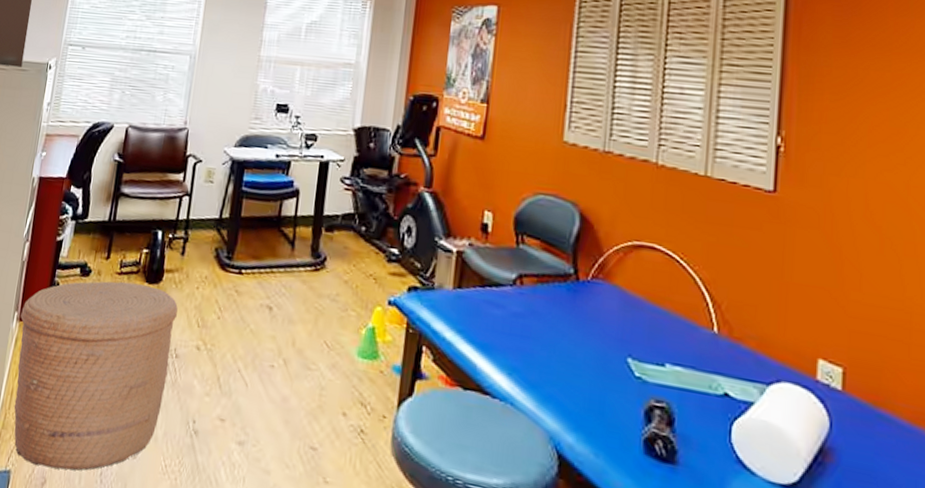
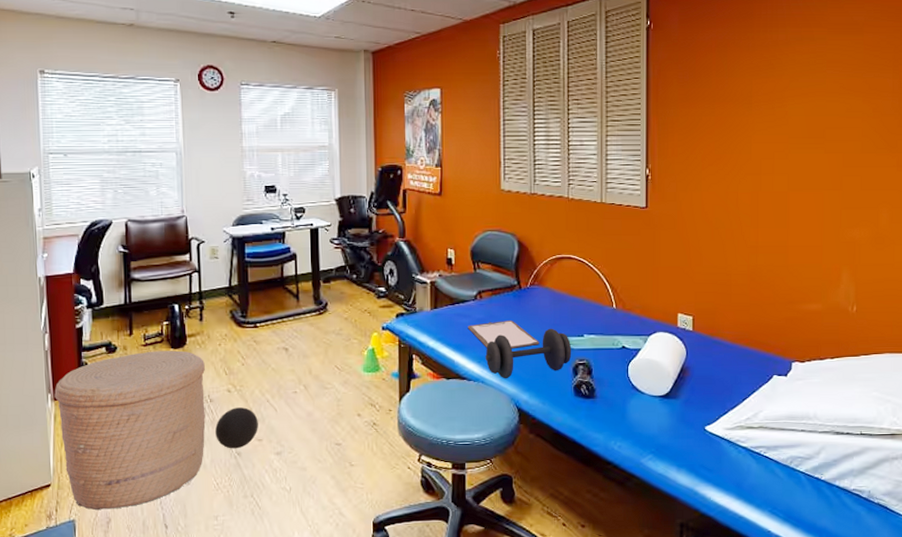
ball: none [174,371,225,426] -> present [215,407,258,449]
clipboard: none [499,319,599,366] -> present [467,321,540,348]
dumbbell: none [518,340,646,411] -> present [485,328,572,379]

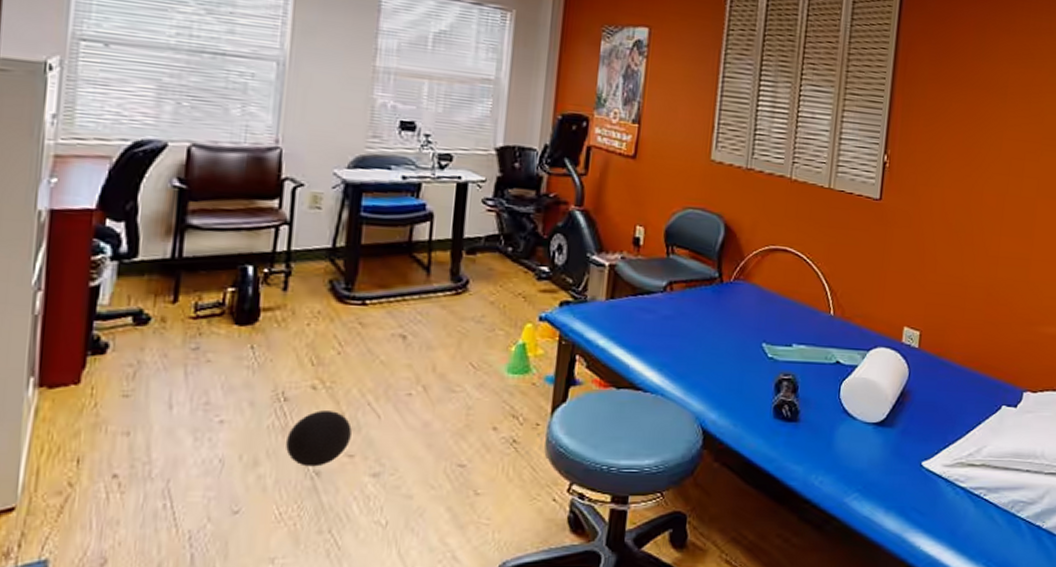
basket: present [54,350,206,510] -> none [40,326,283,546]
clipboard: present [467,321,540,348] -> none [650,320,738,355]
dumbbell: present [485,328,572,379] -> none [668,333,777,393]

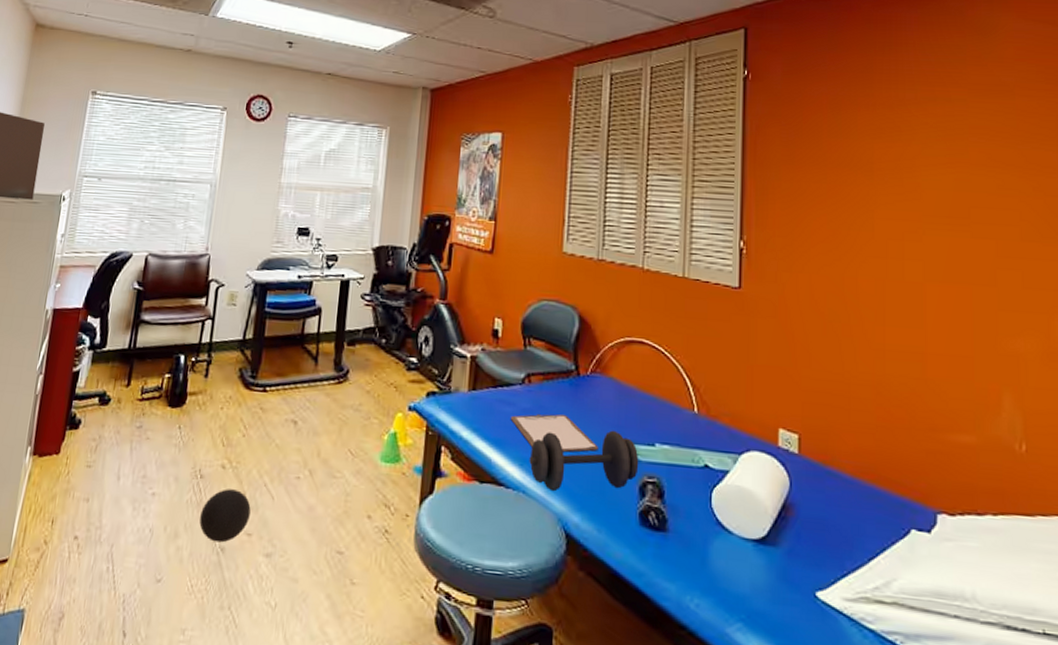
clipboard: none [650,320,738,355] -> present [510,414,599,452]
dumbbell: none [668,333,777,393] -> present [529,430,639,492]

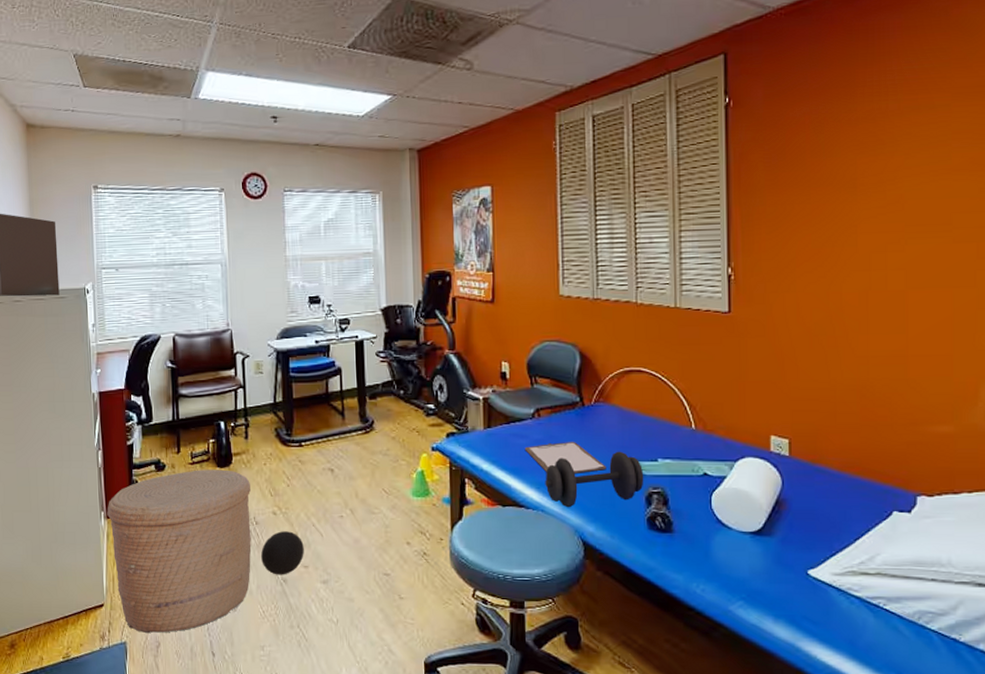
basket: none [27,407,202,602] -> present [107,470,252,633]

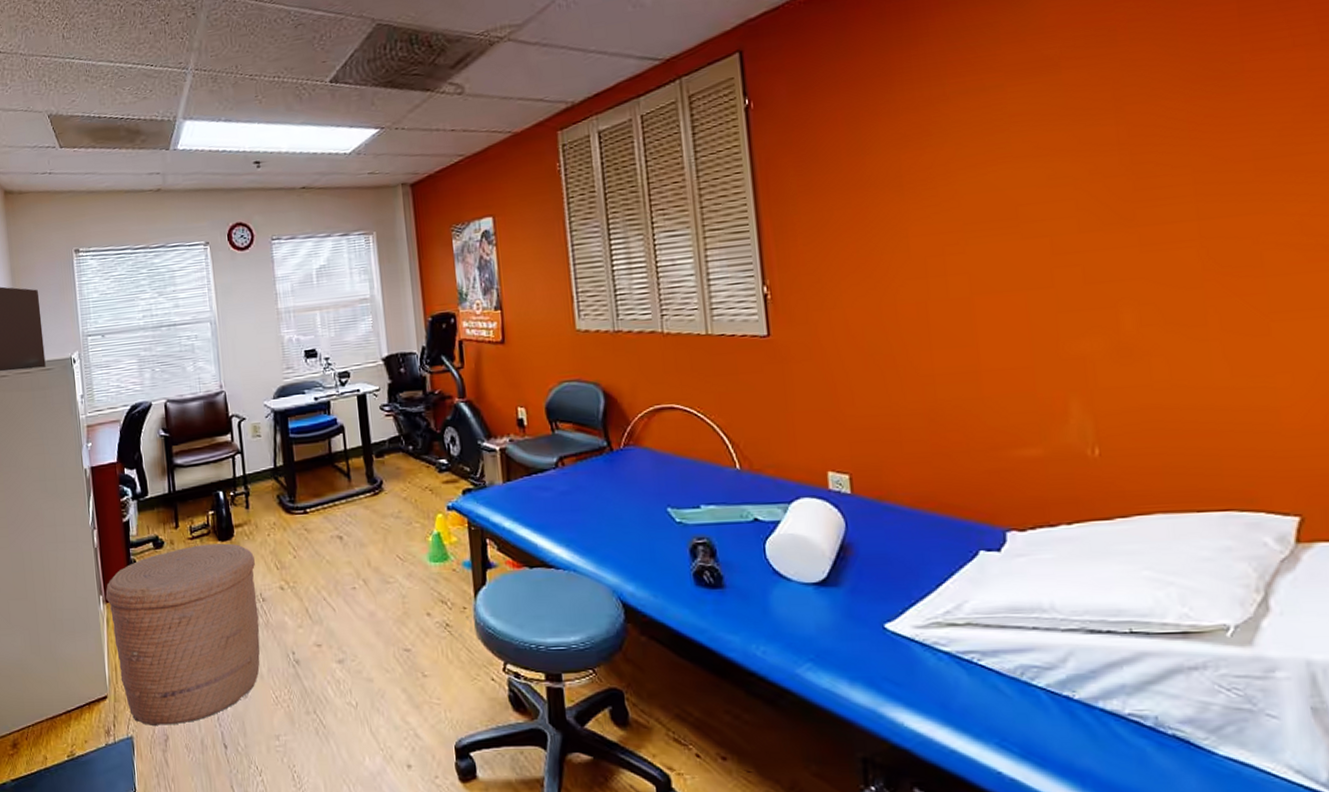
ball: present [261,531,304,575] -> none [270,607,316,656]
clipboard: present [524,442,606,473] -> none [549,491,643,527]
dumbbell: present [545,451,644,508] -> none [575,499,687,566]

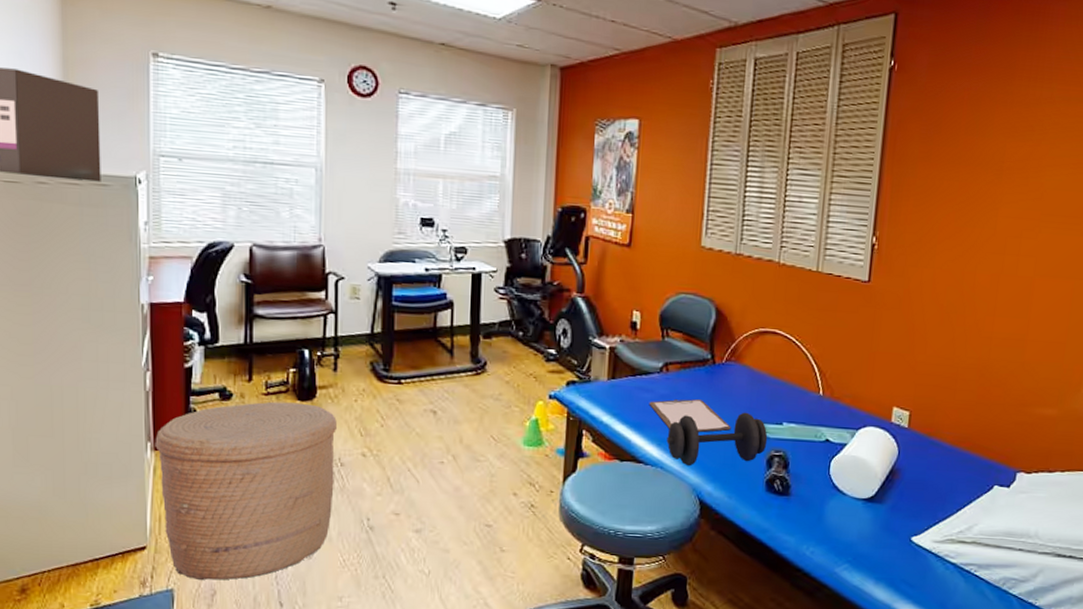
clipboard: none [549,491,643,527] -> present [649,399,731,432]
dumbbell: none [575,499,687,566] -> present [666,412,768,467]

